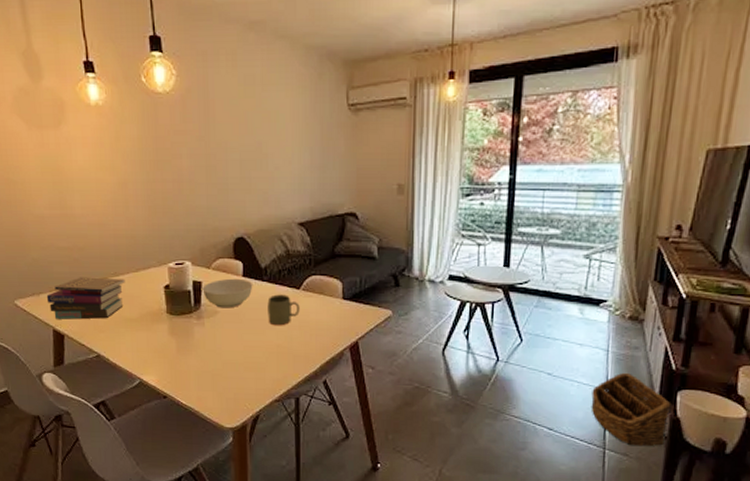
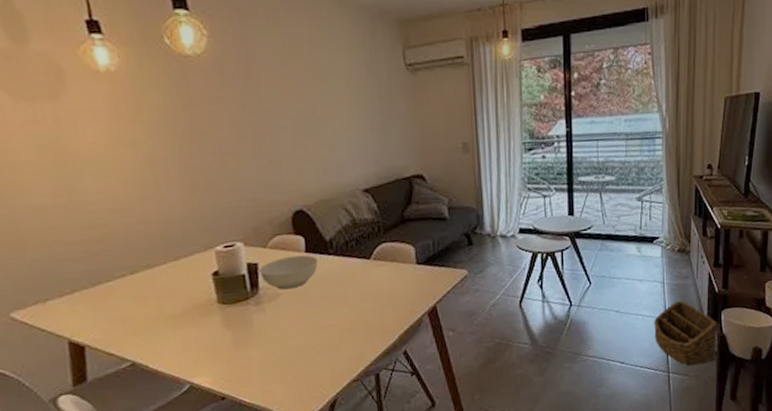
books: present [46,277,125,320] -> none [55,270,162,328]
mug: present [267,294,300,326] -> none [335,266,372,301]

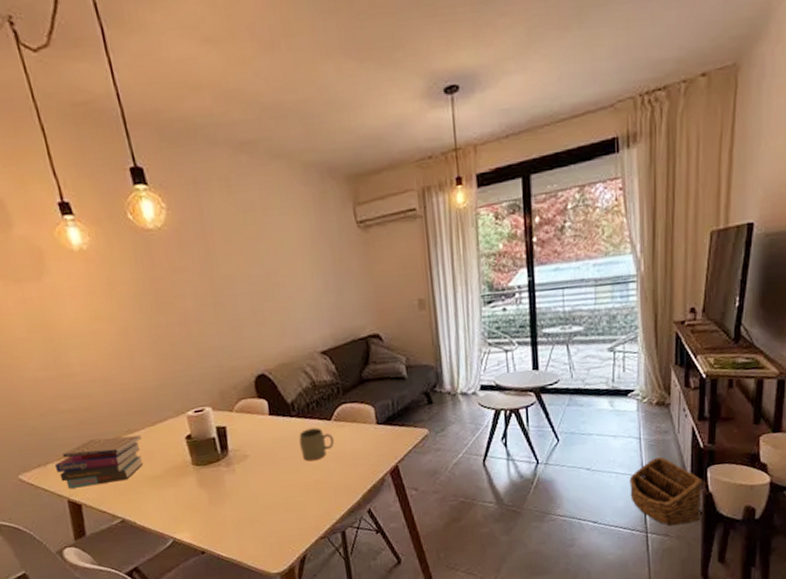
books: none [55,270,162,328] -> present [54,435,144,489]
bowl: present [259,255,319,290] -> none [227,417,282,452]
mug: none [335,266,372,301] -> present [299,427,334,462]

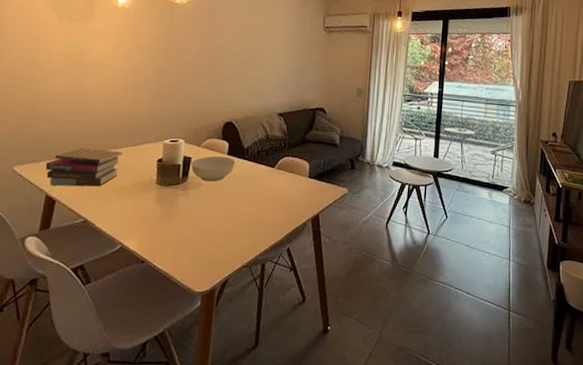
bowl: none [227,417,282,452] -> present [191,155,236,182]
mug: present [299,427,334,462] -> none [245,171,273,199]
basket: present [629,456,703,525] -> none [498,245,556,309]

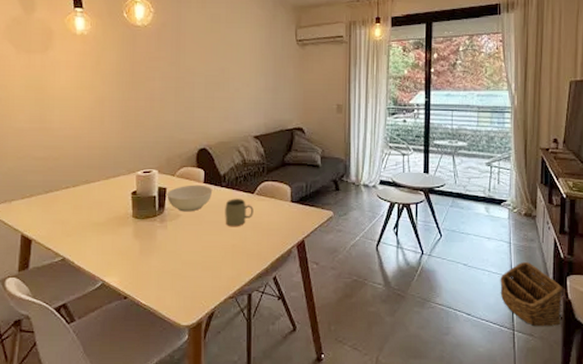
books: present [45,148,123,187] -> none [18,185,95,225]
mug: none [245,171,273,199] -> present [225,199,254,227]
basket: none [498,245,556,309] -> present [500,261,563,327]

